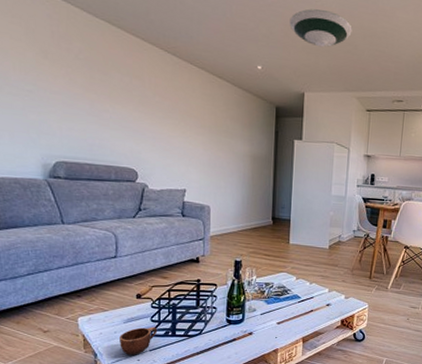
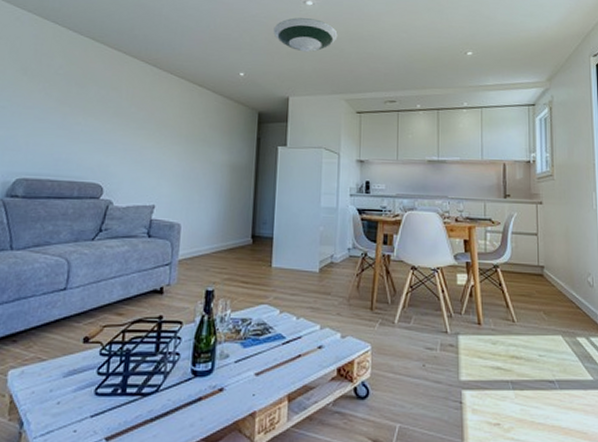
mug: present [120,327,158,355] -> none [54,382,104,424]

